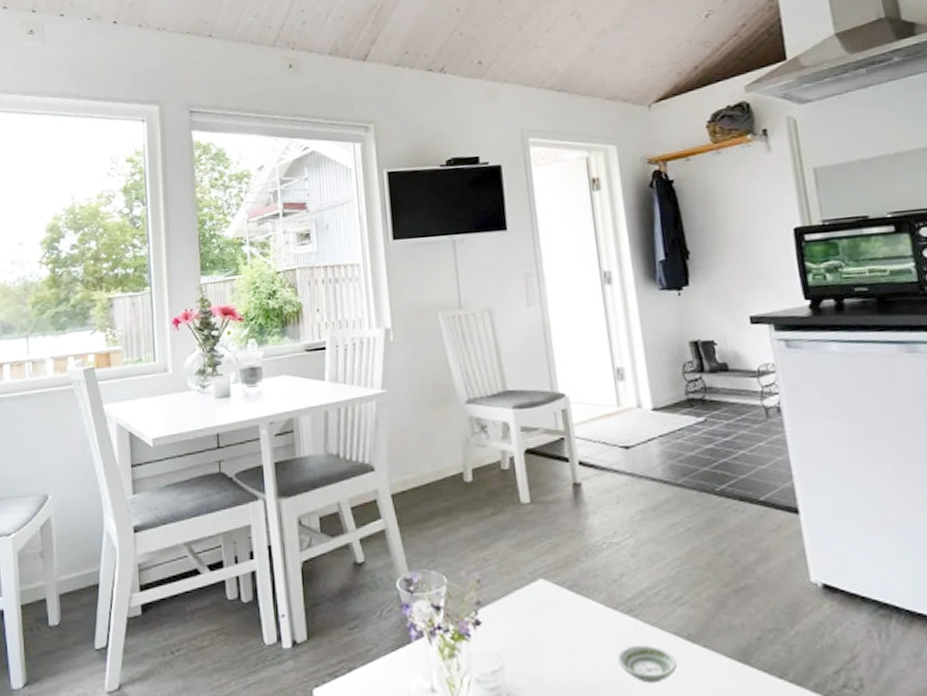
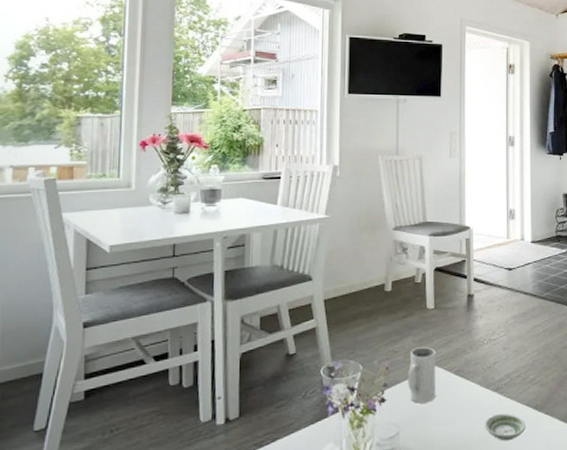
mug: none [505,553,546,628] -> present [408,347,436,403]

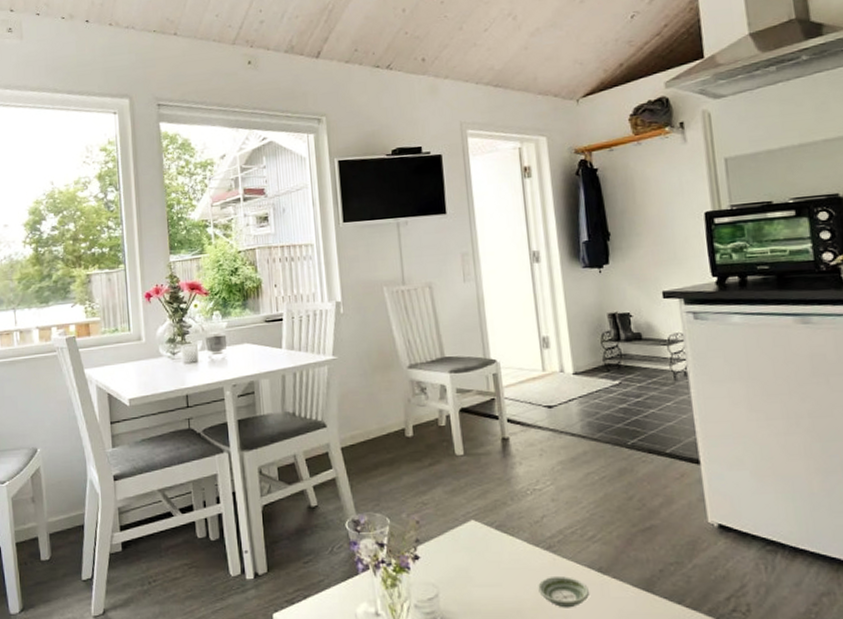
mug: present [408,347,436,403] -> none [441,498,476,562]

